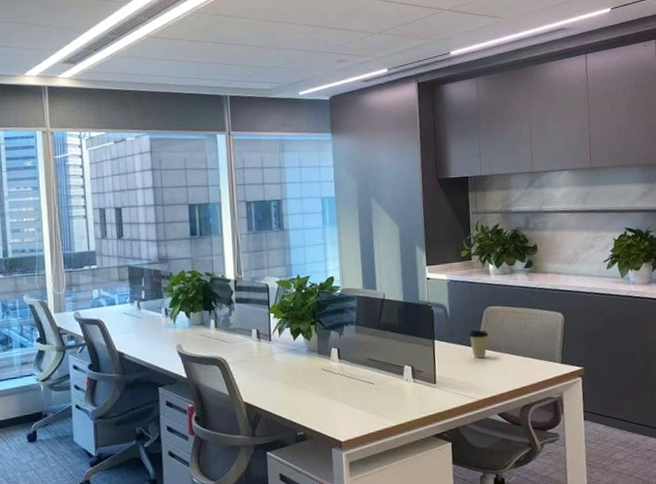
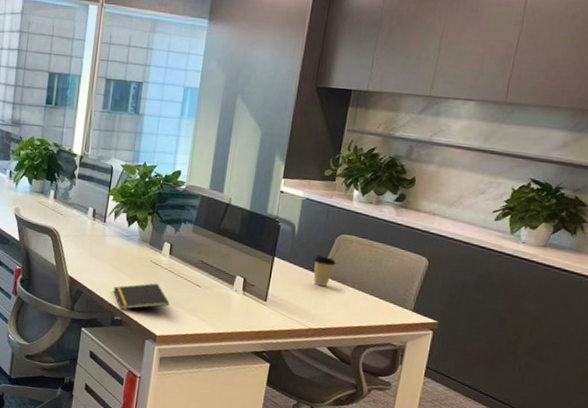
notepad: none [290,390,348,424] -> present [113,283,170,310]

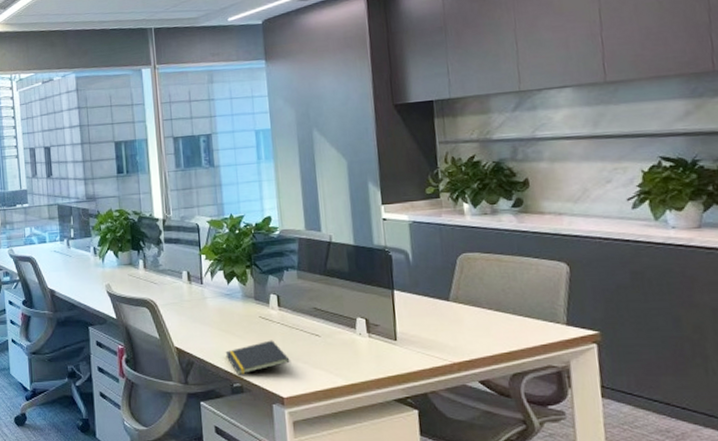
coffee cup: present [313,254,336,287] -> none [437,279,464,314]

